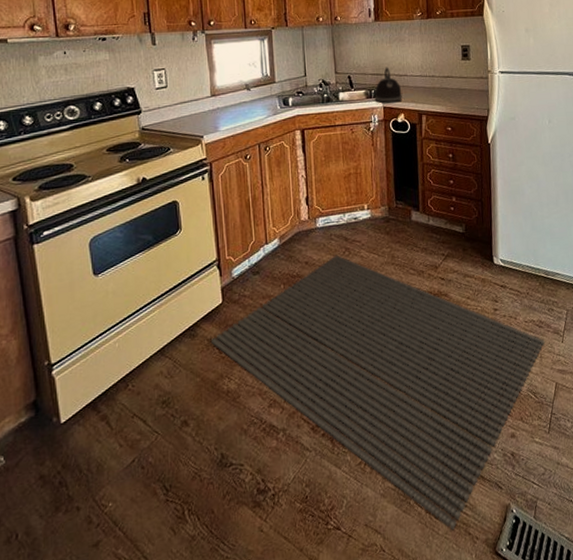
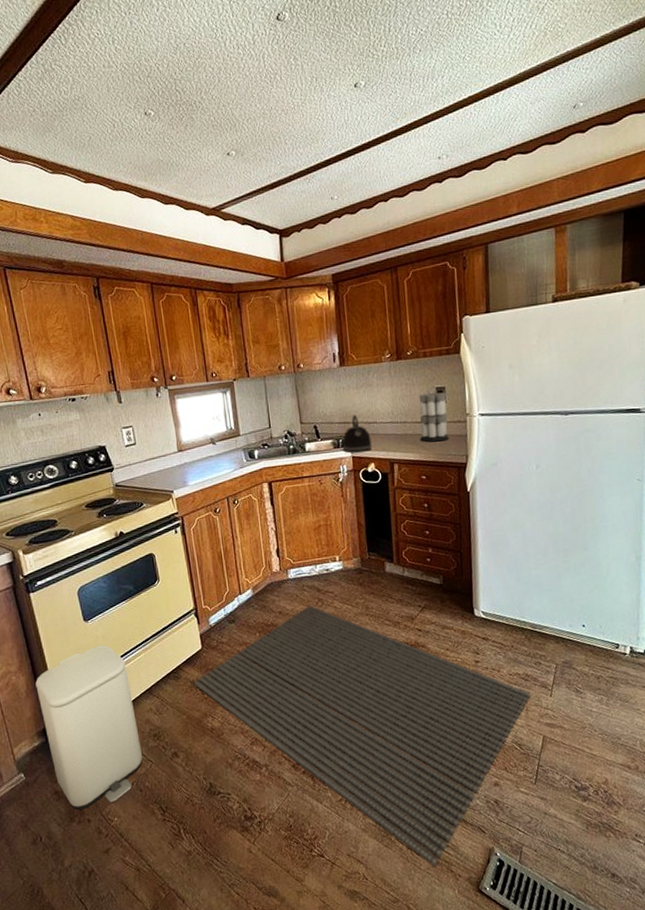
pedal bin: none [30,301,148,496] -> present [35,645,143,810]
spice rack: none [446,44,472,96] -> present [418,386,449,443]

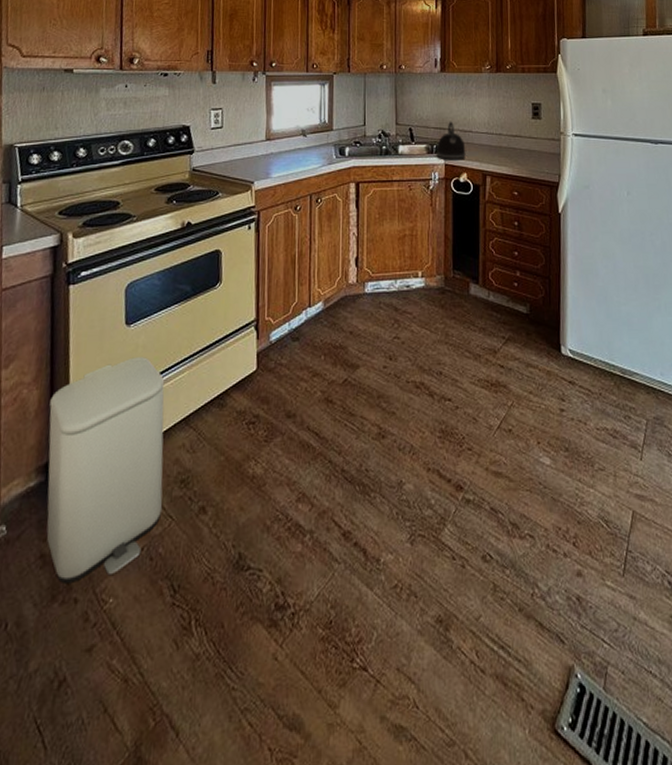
floor mat: present [193,605,531,867] -> none [239,326,619,692]
spice rack: present [418,386,449,443] -> none [514,101,543,158]

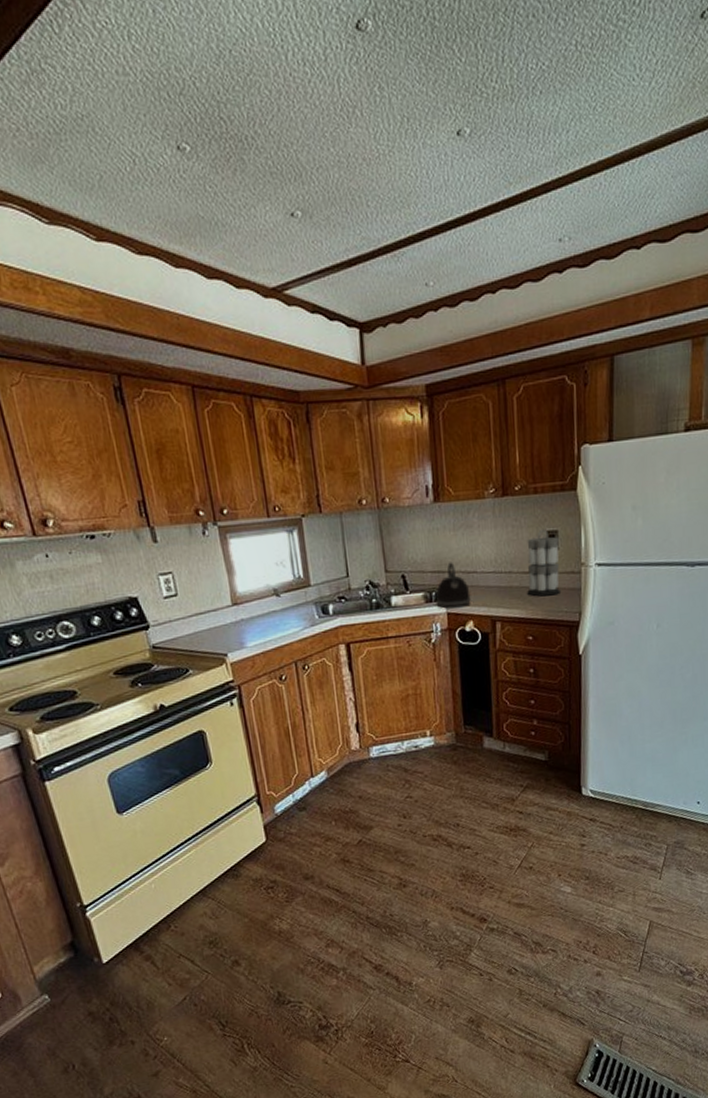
pedal bin: present [46,357,165,583] -> none [57,841,197,1031]
spice rack: none [514,101,543,158] -> present [527,529,560,597]

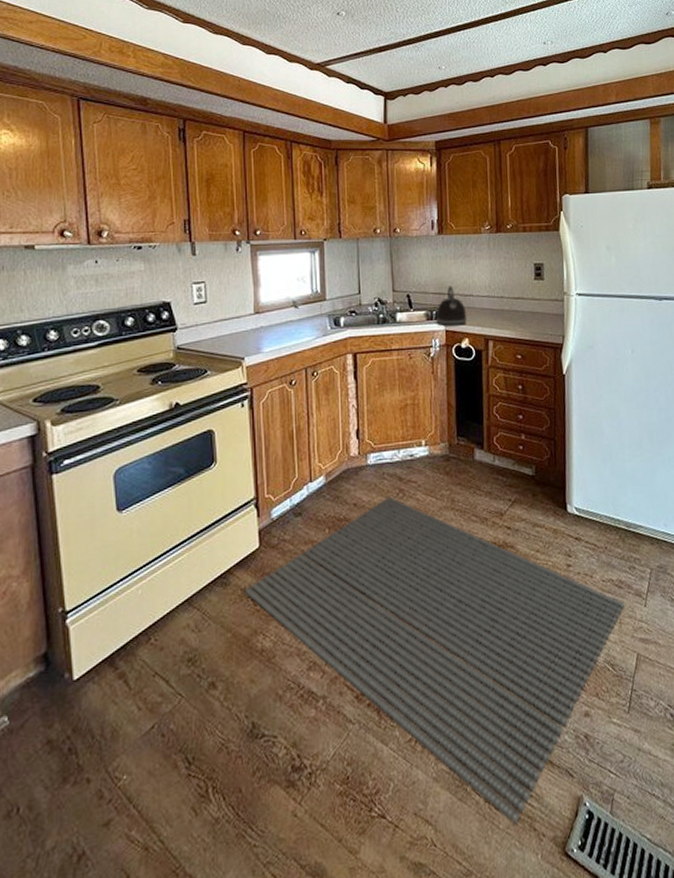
floor mat: none [256,788,639,1063] -> present [244,496,625,825]
spice rack: present [527,529,560,597] -> none [517,262,546,320]

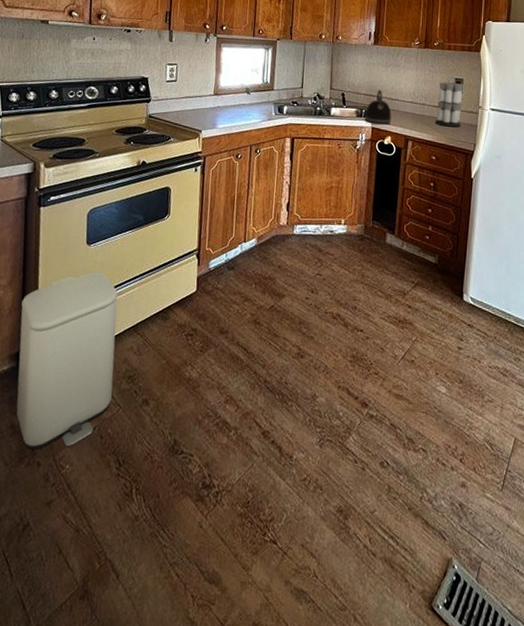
pedal bin: none [42,542,171,766] -> present [16,272,118,450]
floor mat: present [244,496,625,825] -> none [180,264,507,573]
spice rack: none [517,262,546,320] -> present [435,76,463,128]

